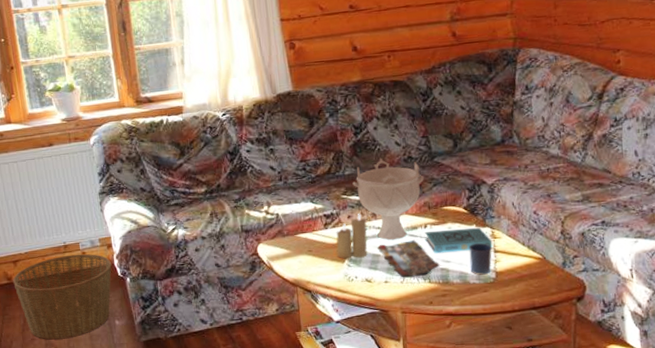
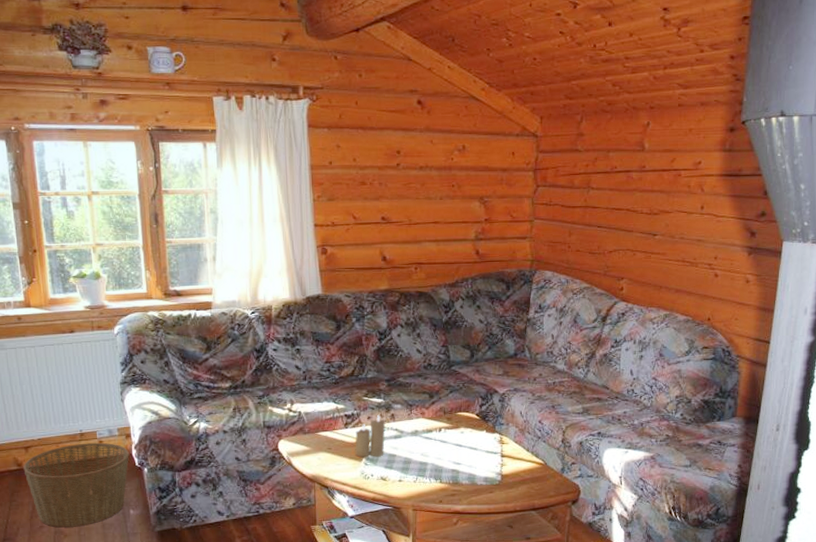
decorative bowl: present [352,158,424,241] -> none [374,364,441,442]
magazine: present [377,239,440,278] -> none [394,441,451,478]
book: present [424,227,493,254] -> none [438,433,500,456]
mug: present [469,243,492,275] -> none [478,448,499,477]

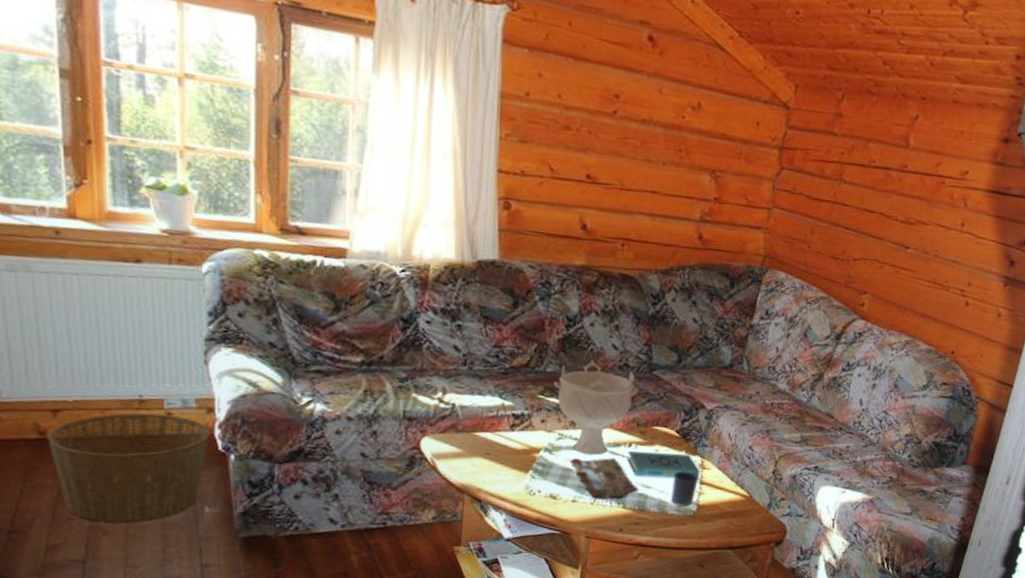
candle: present [355,414,385,458] -> none [520,418,563,471]
decorative bowl: none [374,364,441,442] -> present [554,359,638,456]
magazine: none [394,441,451,478] -> present [570,457,639,500]
book: none [438,433,500,456] -> present [626,451,700,479]
mug: none [478,448,499,477] -> present [671,471,698,507]

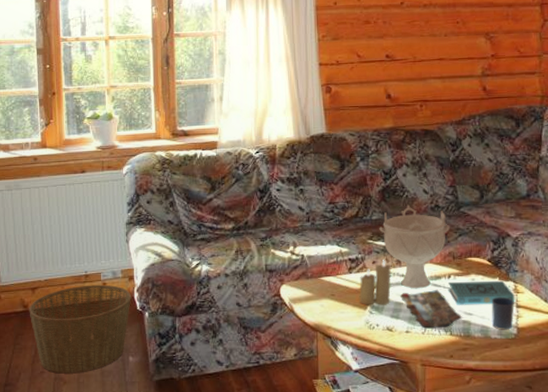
candle: none [520,418,563,471] -> present [359,259,391,306]

